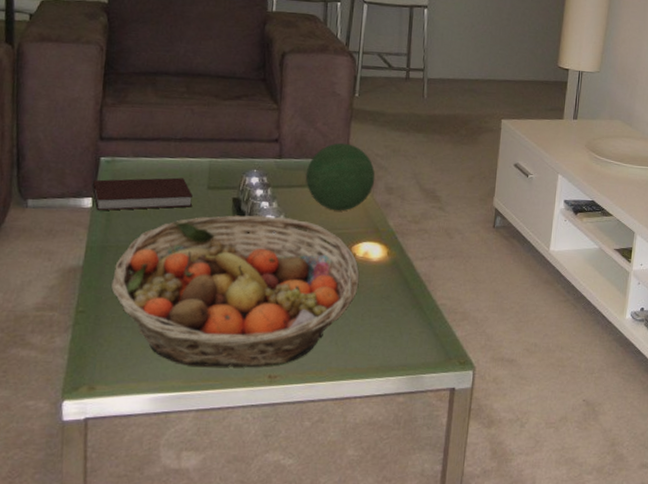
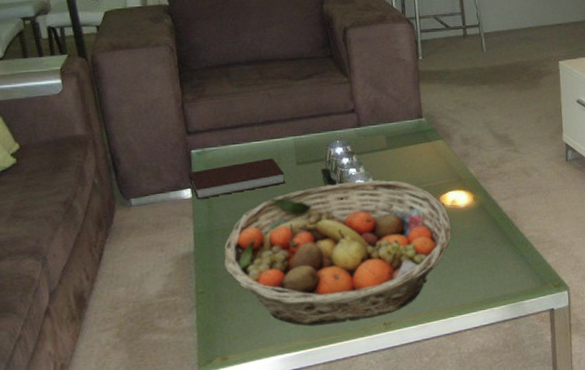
decorative orb: present [306,142,375,211] -> none [386,104,451,168]

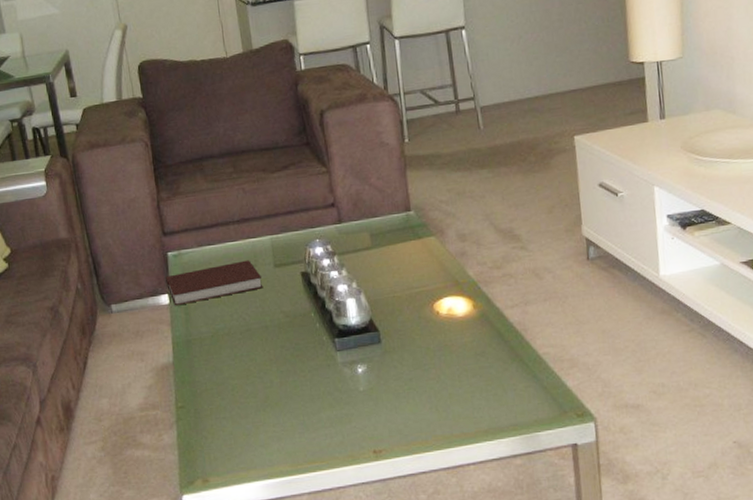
fruit basket: present [223,180,452,326] -> none [202,284,449,449]

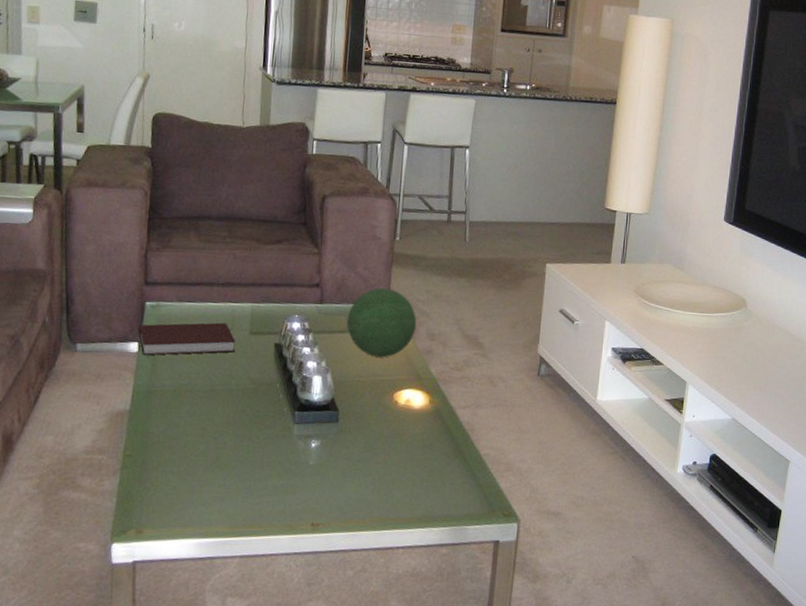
decorative orb: none [370,194,444,269] -> present [347,287,417,358]

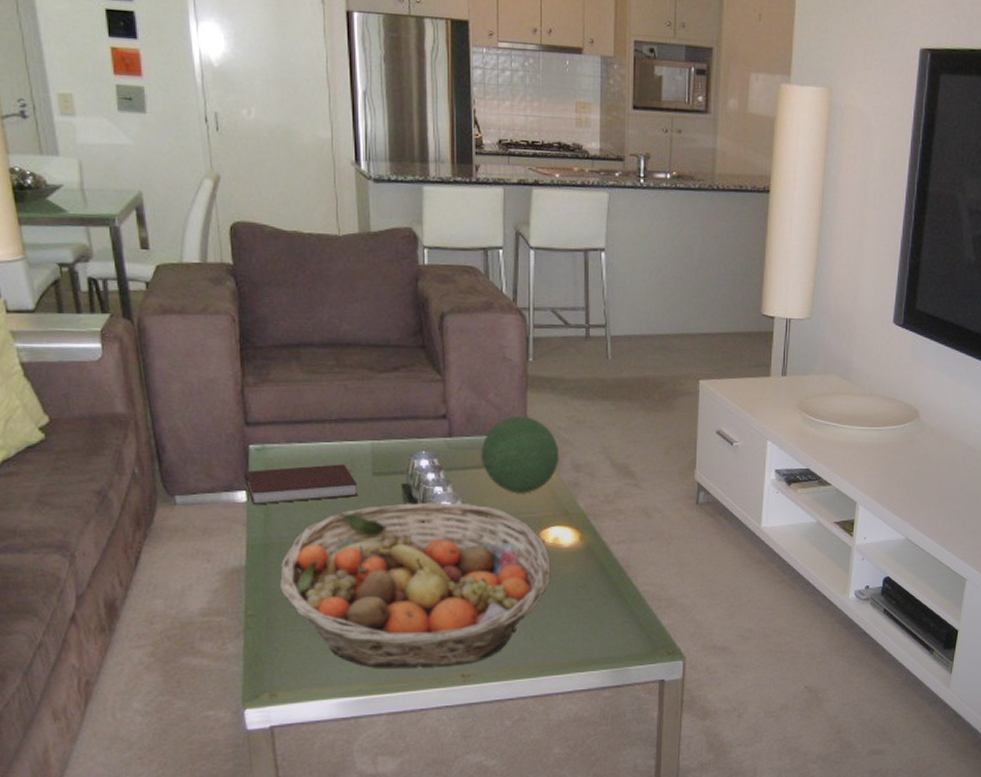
fruit basket: none [156,360,402,514] -> present [279,502,551,668]

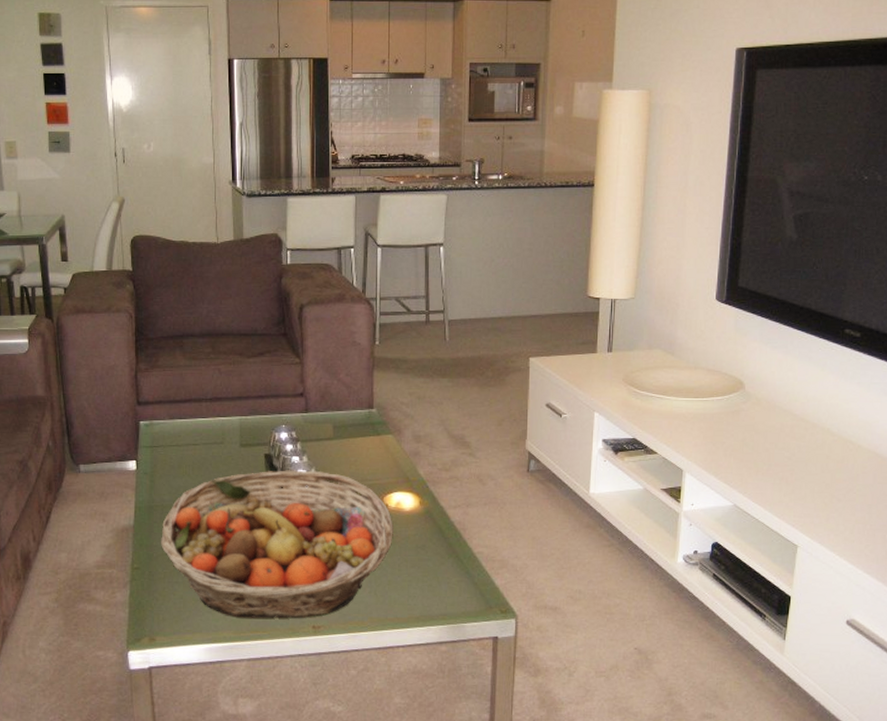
notebook: present [245,464,358,505] -> none [135,437,228,473]
decorative orb: present [482,416,560,494] -> none [334,393,402,462]

